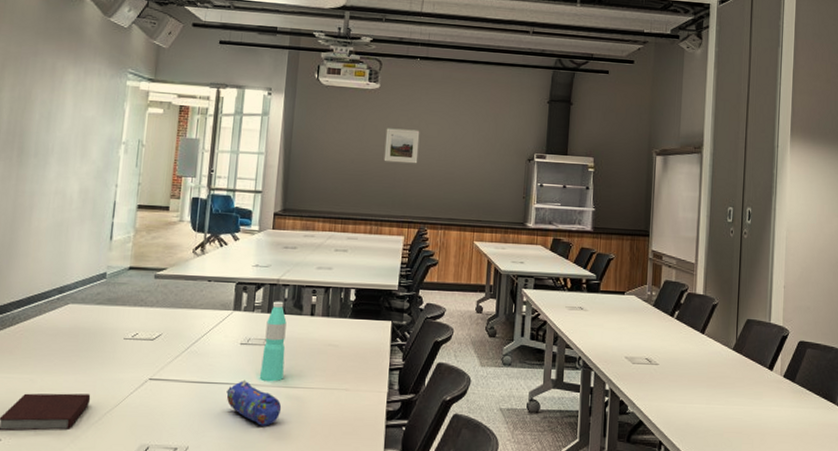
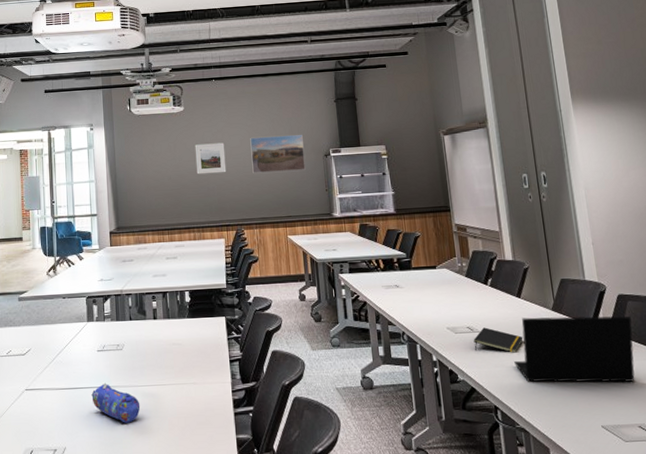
water bottle: present [260,301,287,382] -> none [117,309,139,383]
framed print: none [446,129,507,173] -> present [250,135,306,173]
notepad: none [649,360,700,389] -> present [473,327,523,353]
laptop: none [686,354,807,429] -> present [514,316,635,383]

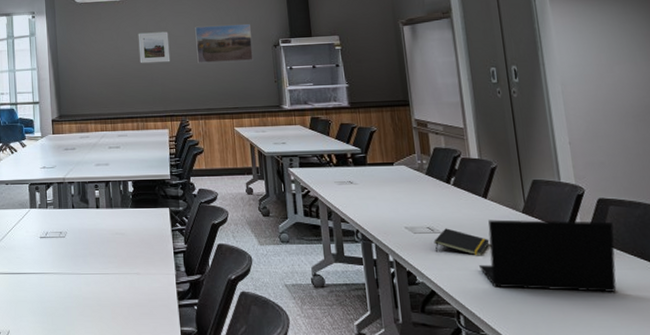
pencil case: present [91,382,141,423] -> none [34,269,83,310]

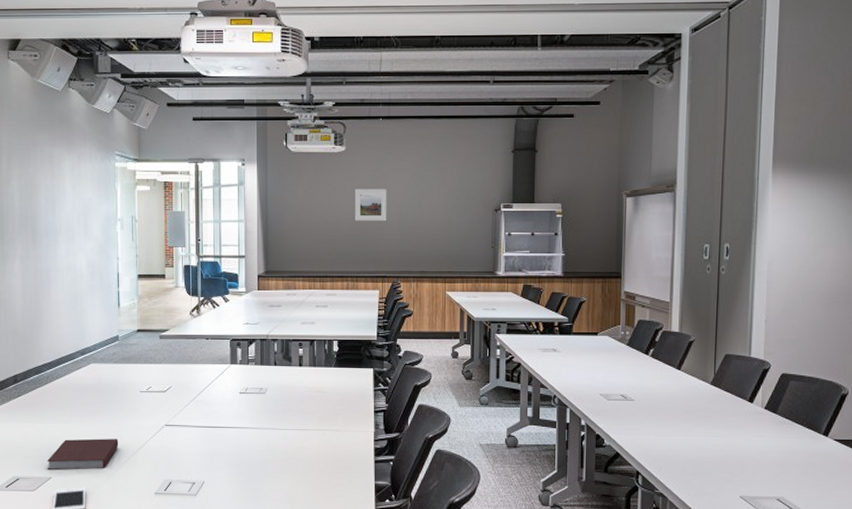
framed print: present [195,24,253,63] -> none [415,185,473,224]
notepad: present [433,228,490,256] -> none [625,396,677,423]
laptop: present [479,219,617,292] -> none [663,390,790,458]

